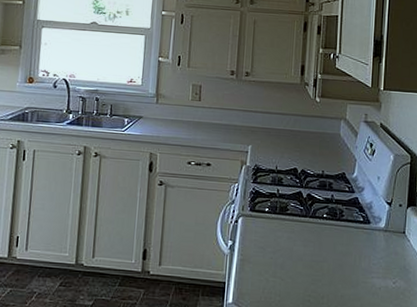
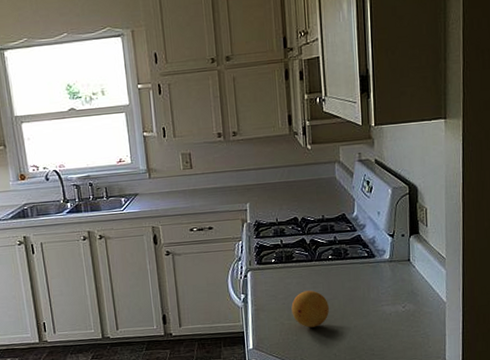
fruit: none [278,248,317,290] -> present [291,290,329,328]

